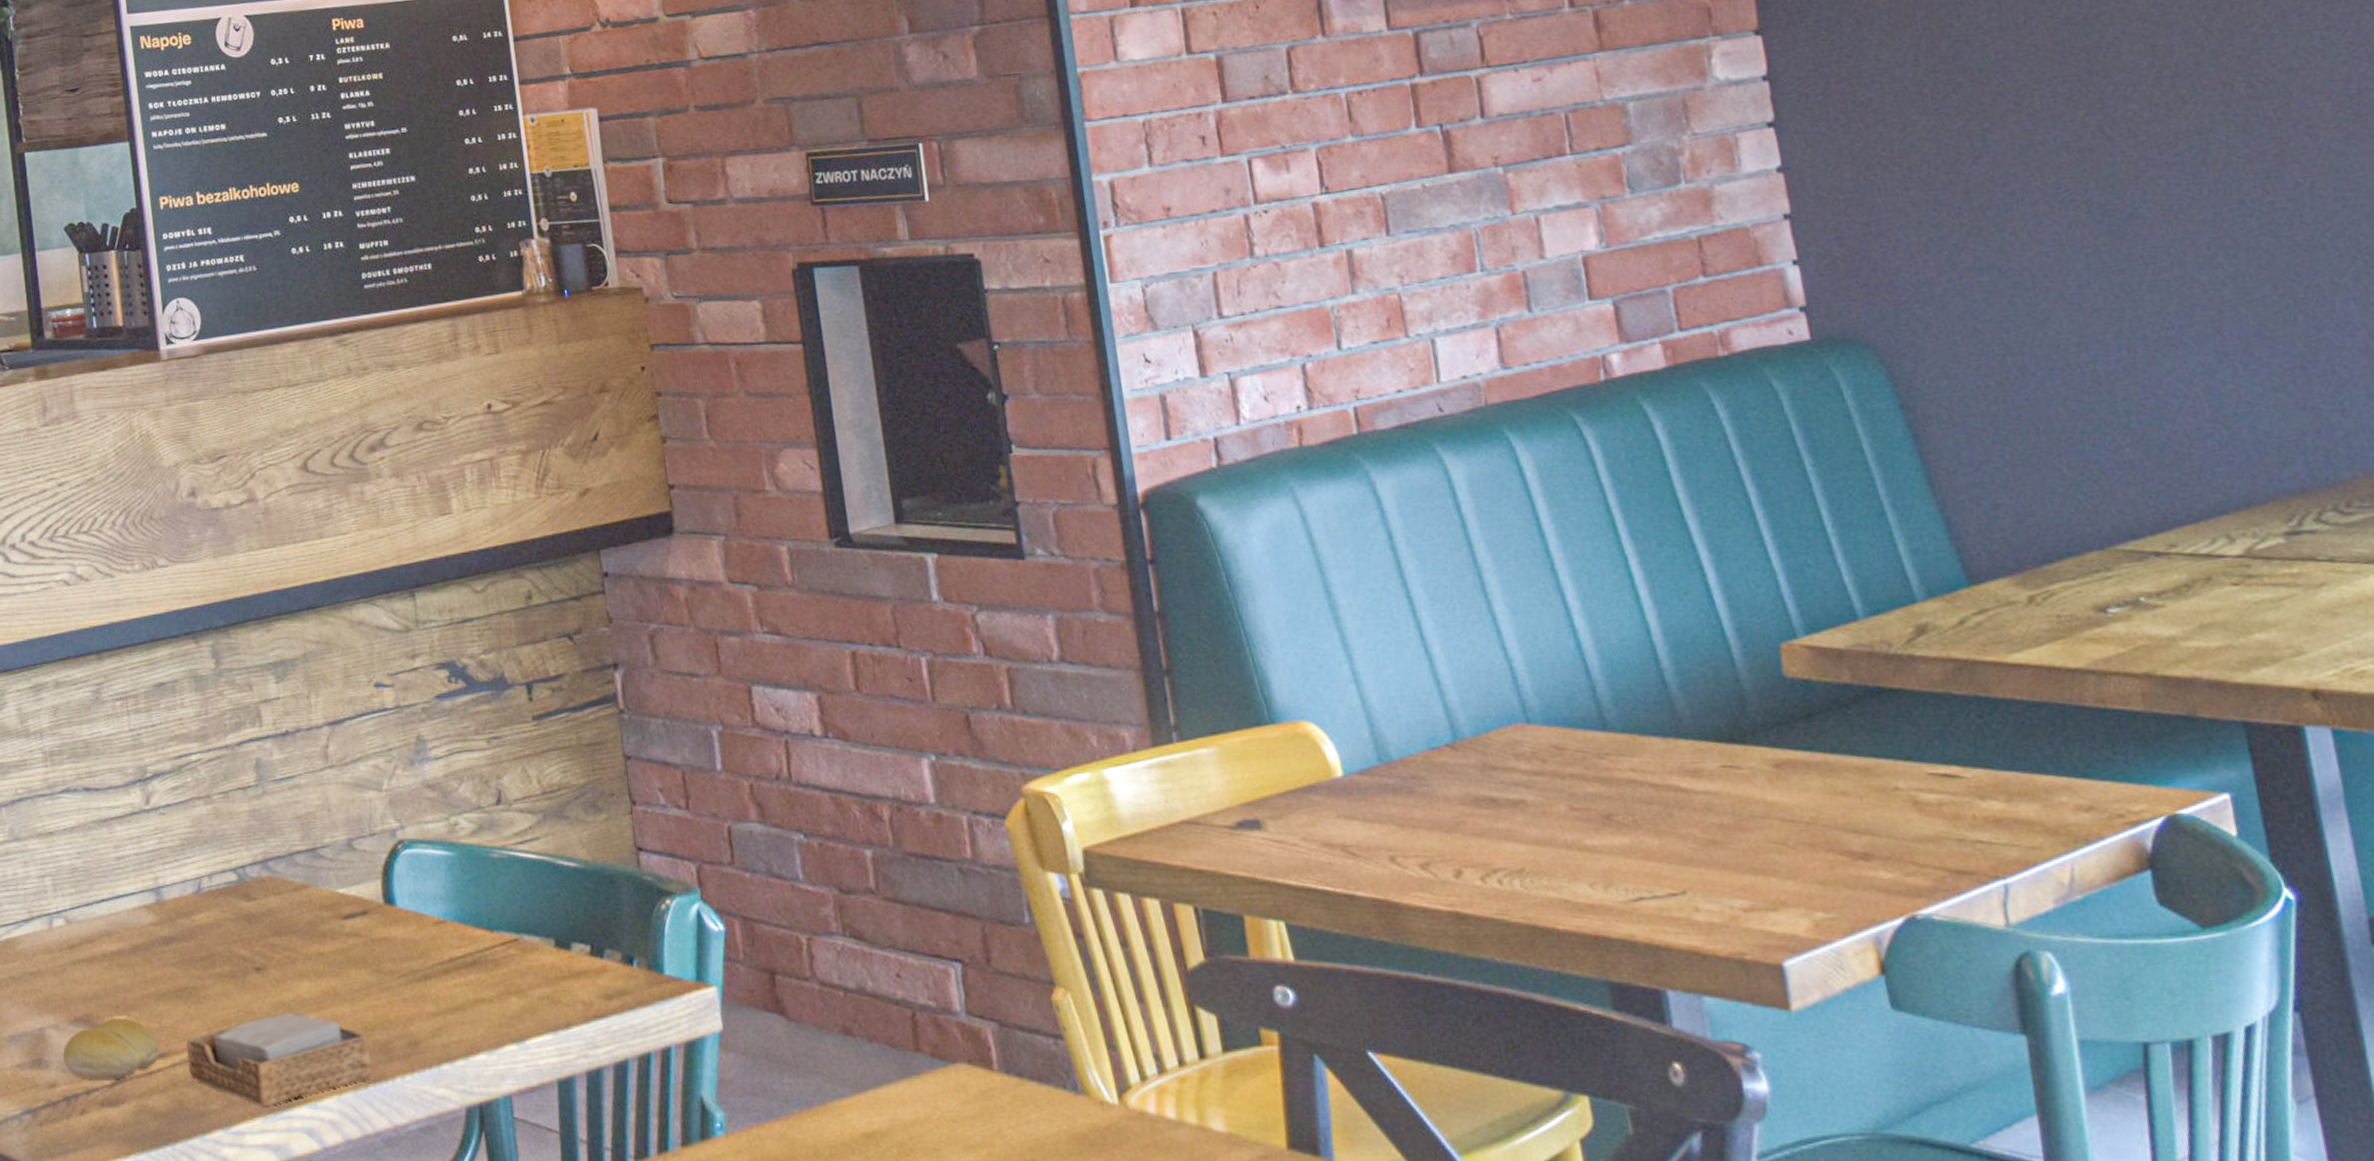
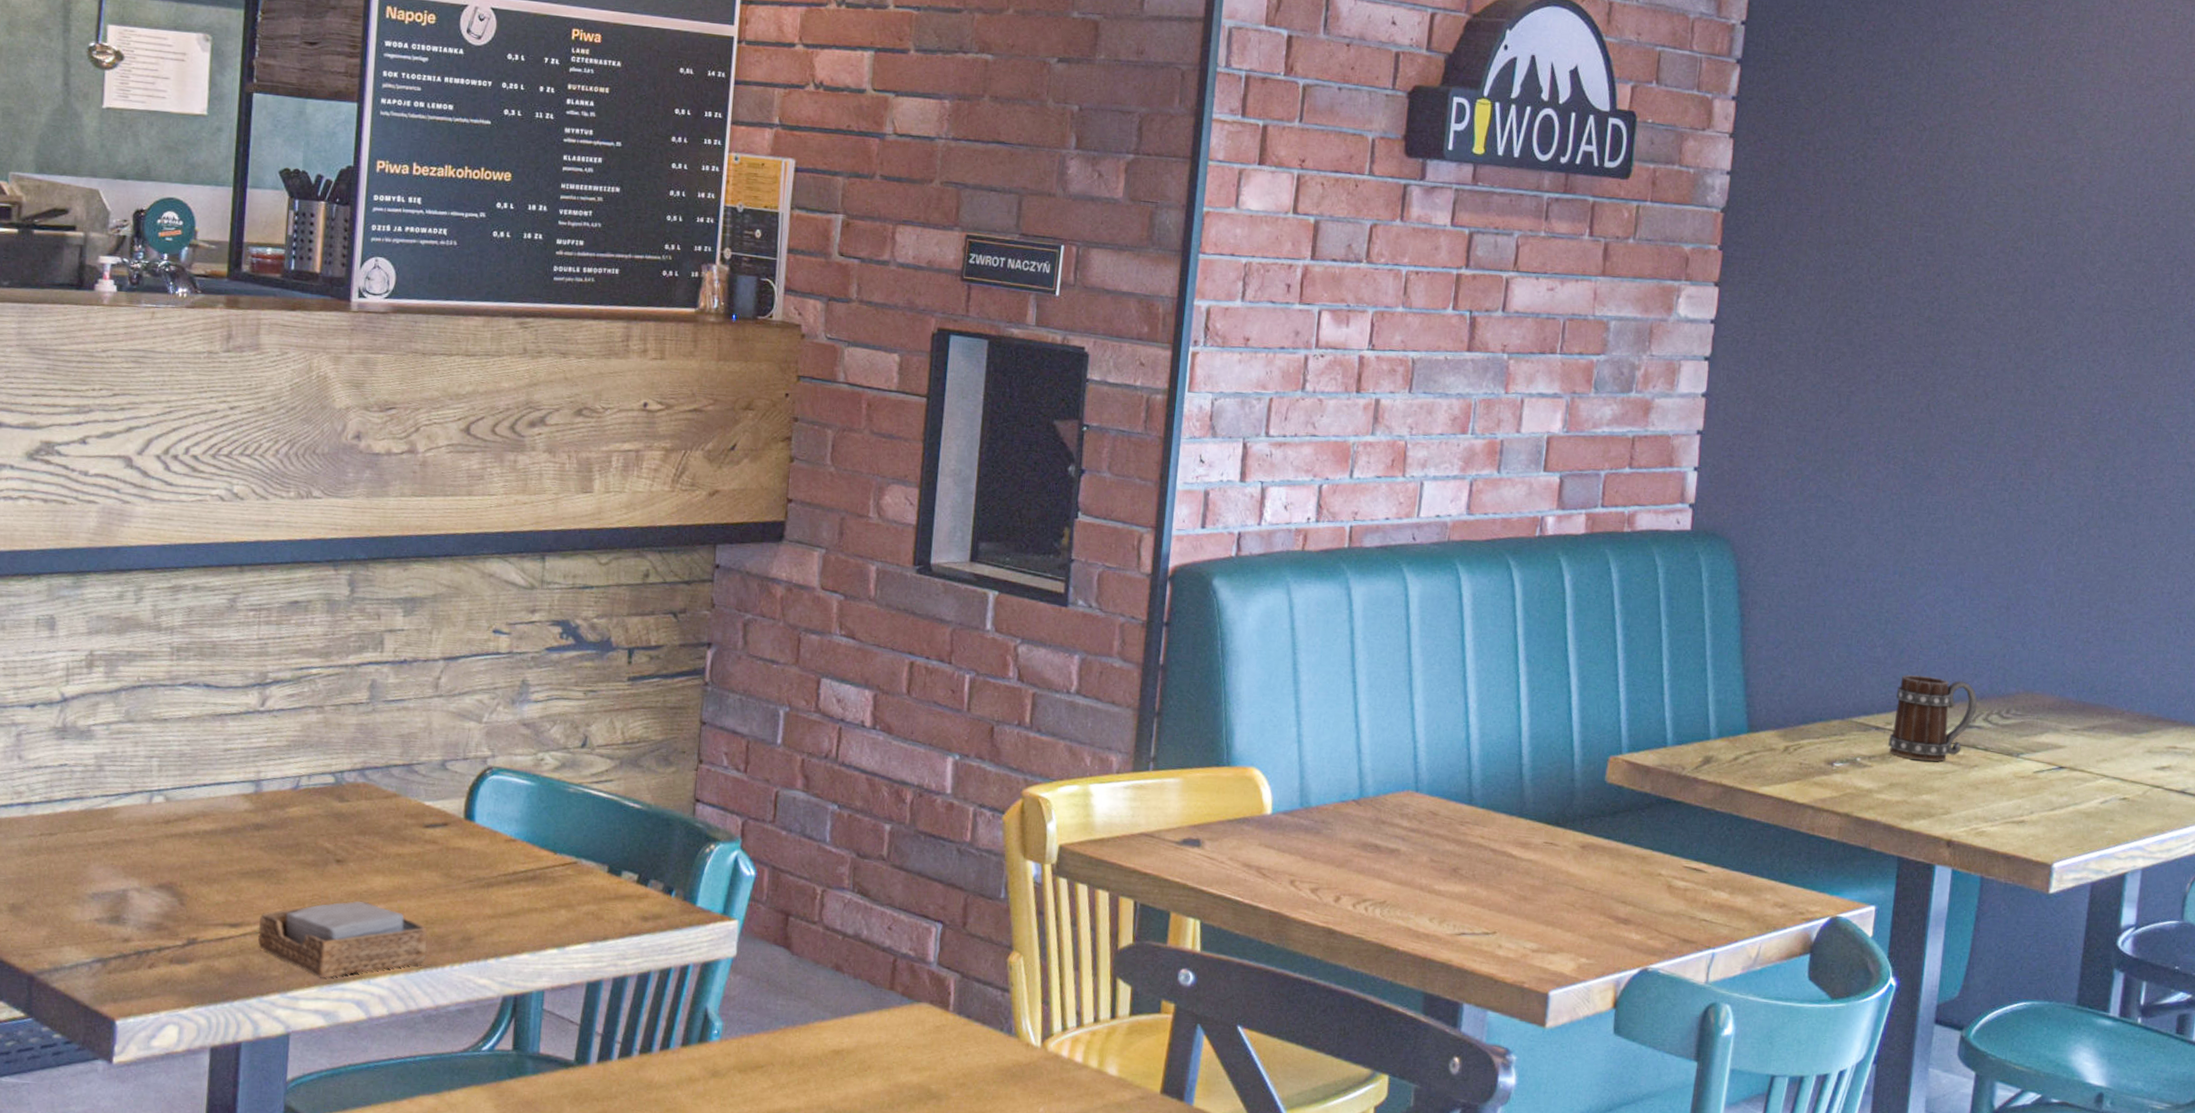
bread roll: present [63,1017,161,1079] -> none [141,888,235,940]
beer mug: none [2170,473,2300,589] -> present [1888,675,1977,762]

